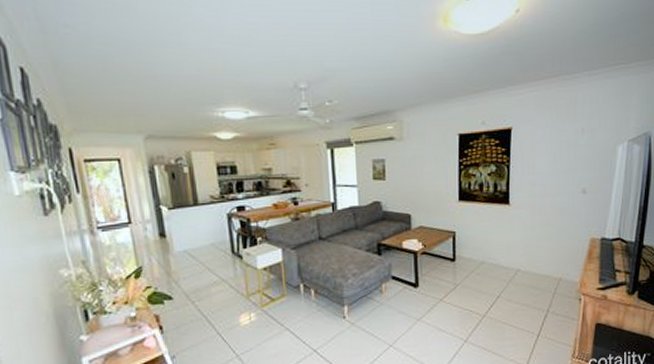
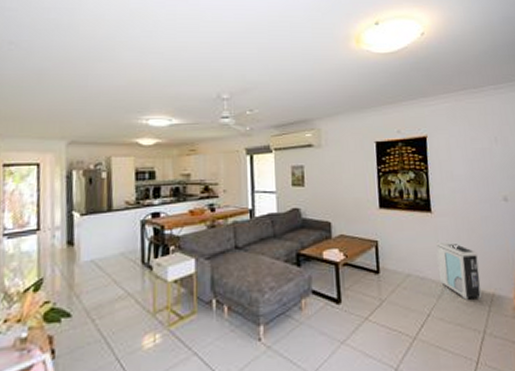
air purifier: none [510,230,551,284] -> present [435,240,482,300]

